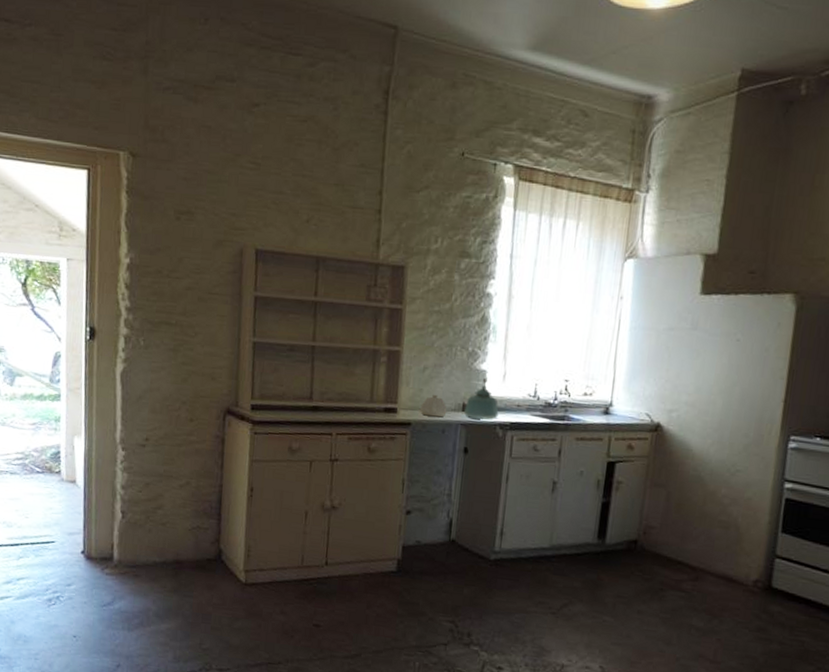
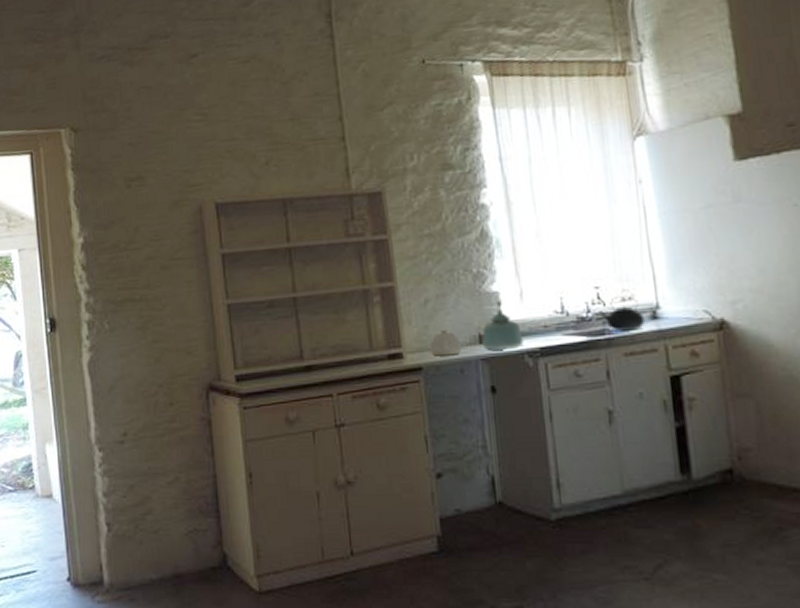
teakettle: none [564,391,599,421] -> present [599,296,646,331]

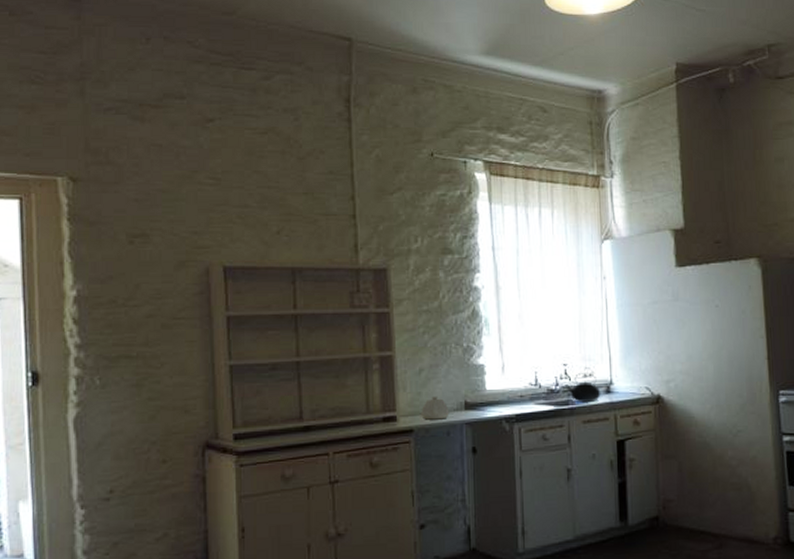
kettle: present [482,301,524,351] -> none [467,373,503,417]

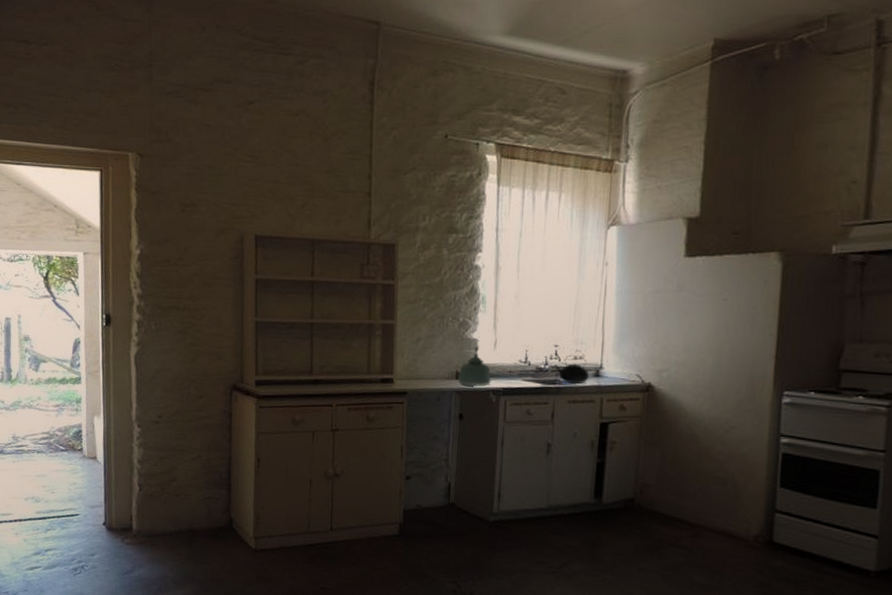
teapot: present [421,396,449,420] -> none [415,363,441,386]
kettle: none [467,373,503,417] -> present [458,347,491,388]

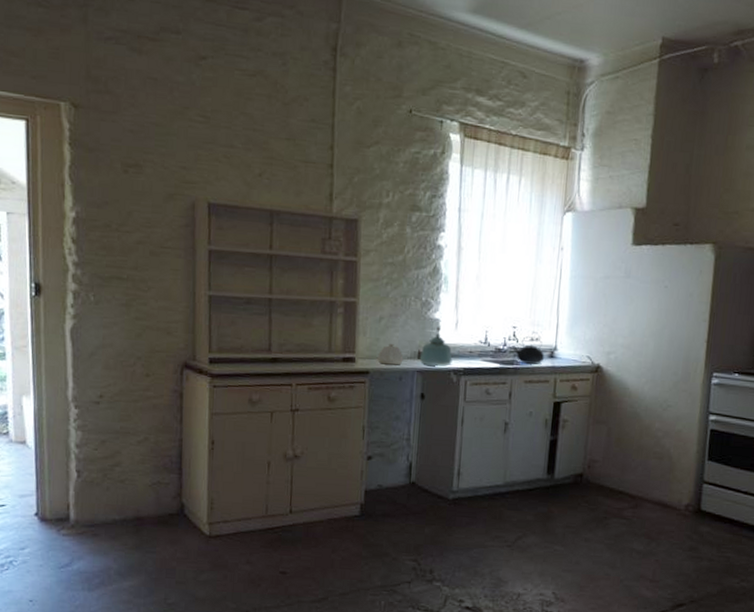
teapot: none [415,363,441,386] -> present [377,343,404,365]

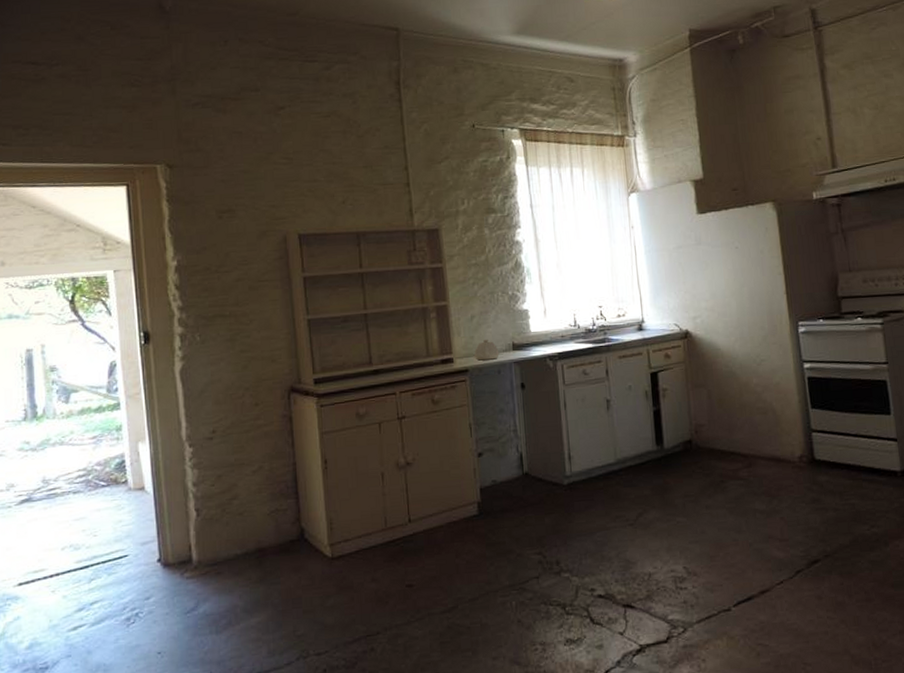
kettle: present [420,327,453,367] -> none [515,317,546,356]
teakettle: present [512,336,545,364] -> none [602,313,634,340]

